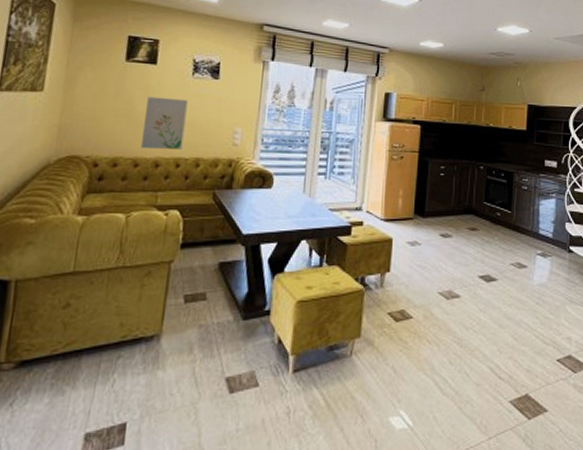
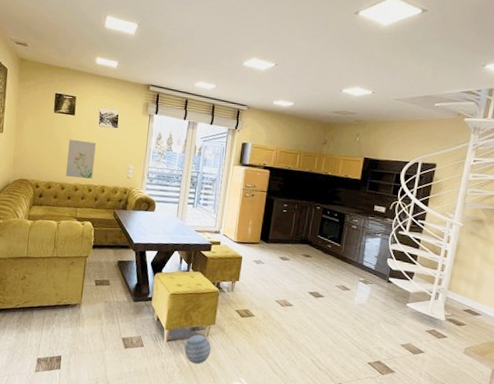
decorative ball: none [319,355,357,400] -> present [184,334,212,365]

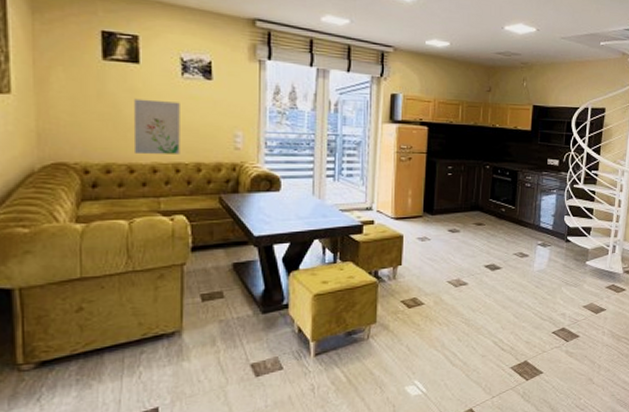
decorative ball: present [184,334,212,365] -> none [339,339,374,377]

